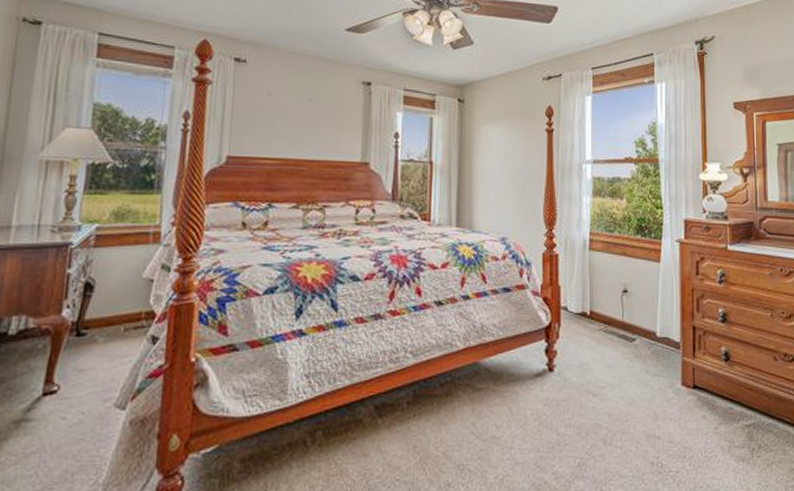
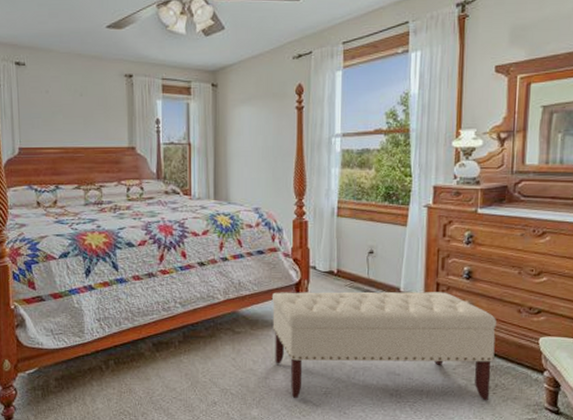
bench: none [518,337,755,473] -> present [271,291,497,400]

